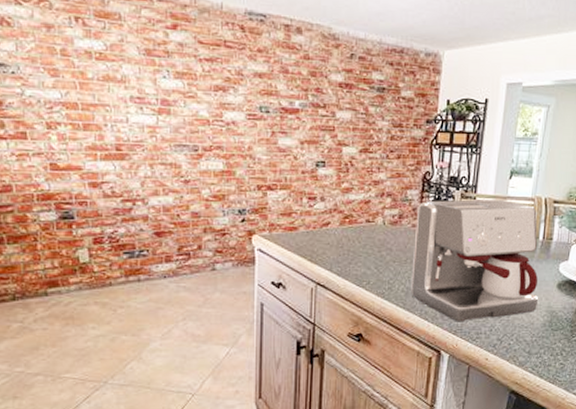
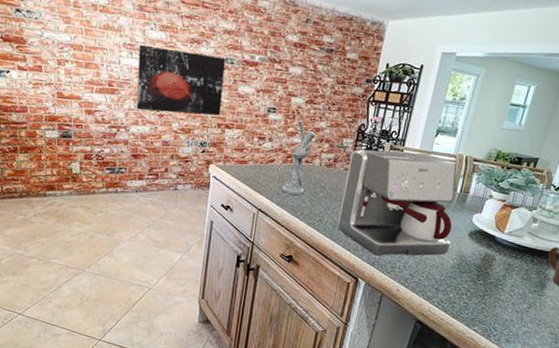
wall art: none [150,96,260,178] -> present [136,44,226,116]
utensil holder: none [342,172,375,261] -> present [282,119,316,195]

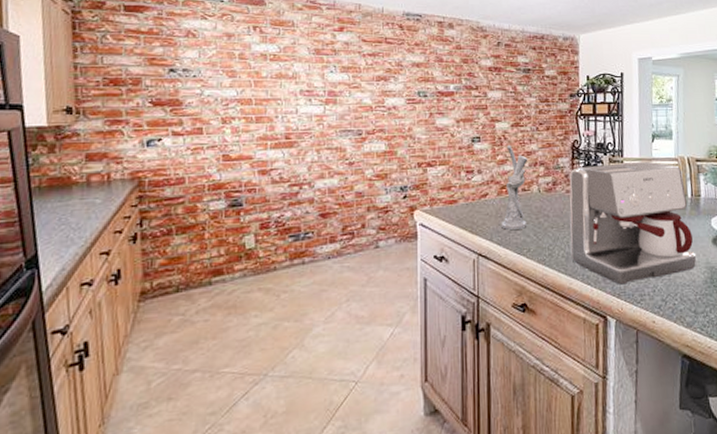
wall art: present [136,44,226,116] -> none [318,89,420,161]

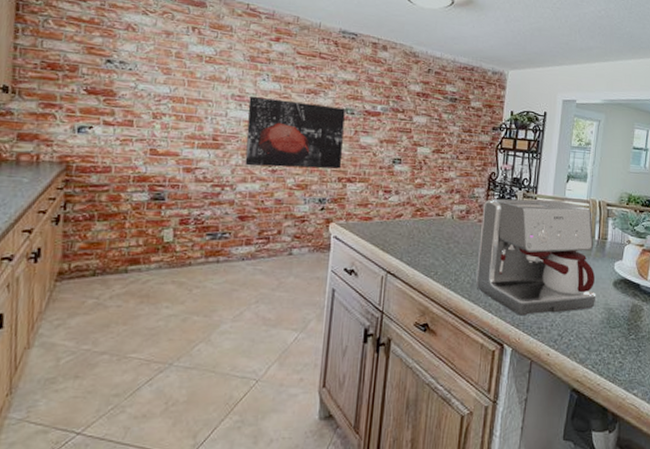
wall art: none [318,89,420,161] -> present [245,95,345,169]
utensil holder: present [501,144,528,230] -> none [412,169,445,252]

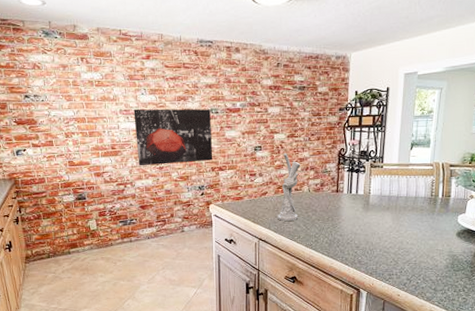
utensil holder: none [412,169,445,252] -> present [278,152,301,221]
coffee maker: present [476,198,596,316] -> none [333,167,441,266]

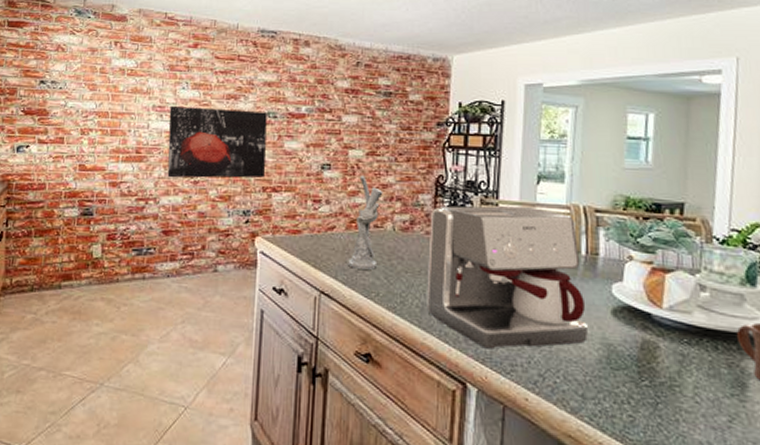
coffee maker: none [333,167,441,266] -> present [427,205,589,350]

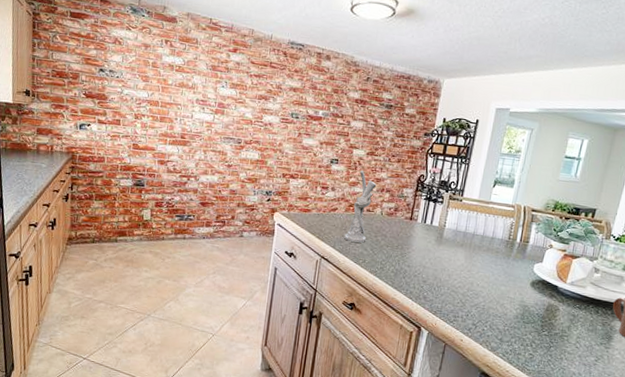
wall art: present [167,105,267,179] -> none [206,100,291,166]
coffee maker: present [427,205,589,350] -> none [399,199,516,305]

